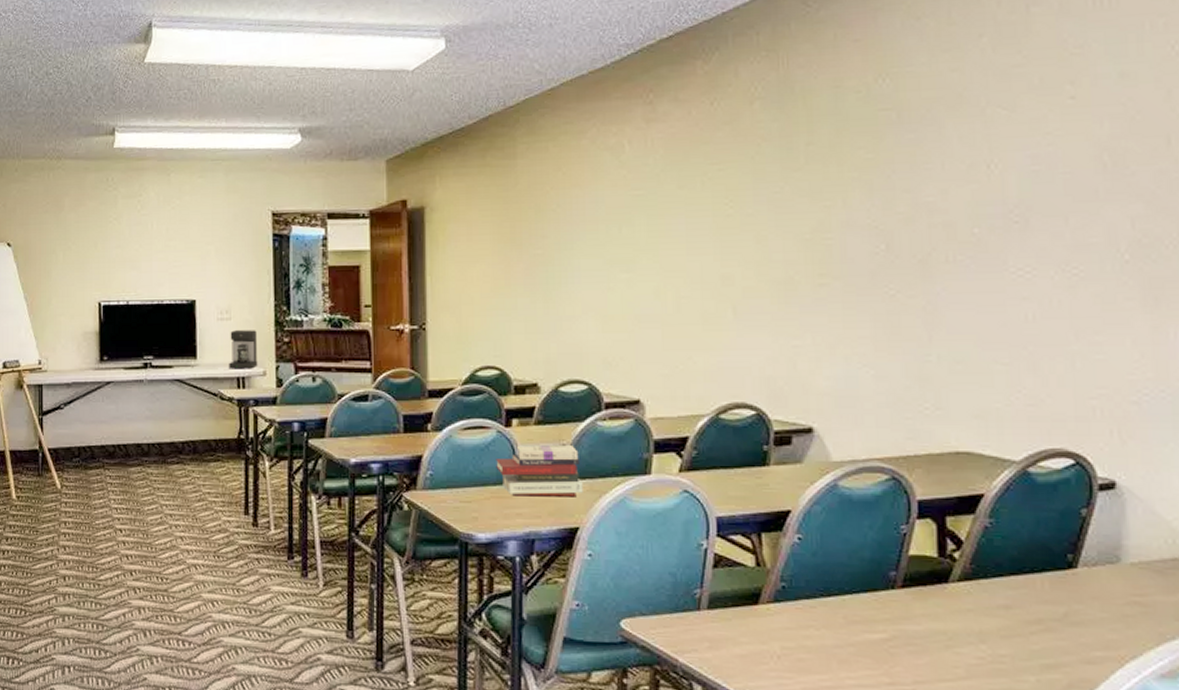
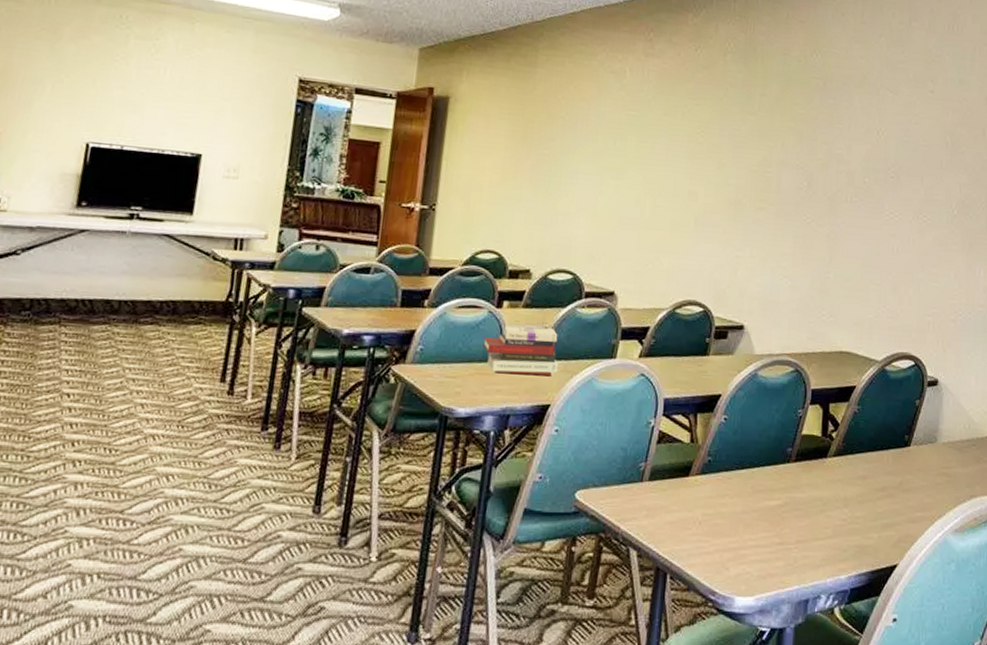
coffee maker: present [229,330,258,369] -> none [228,190,264,231]

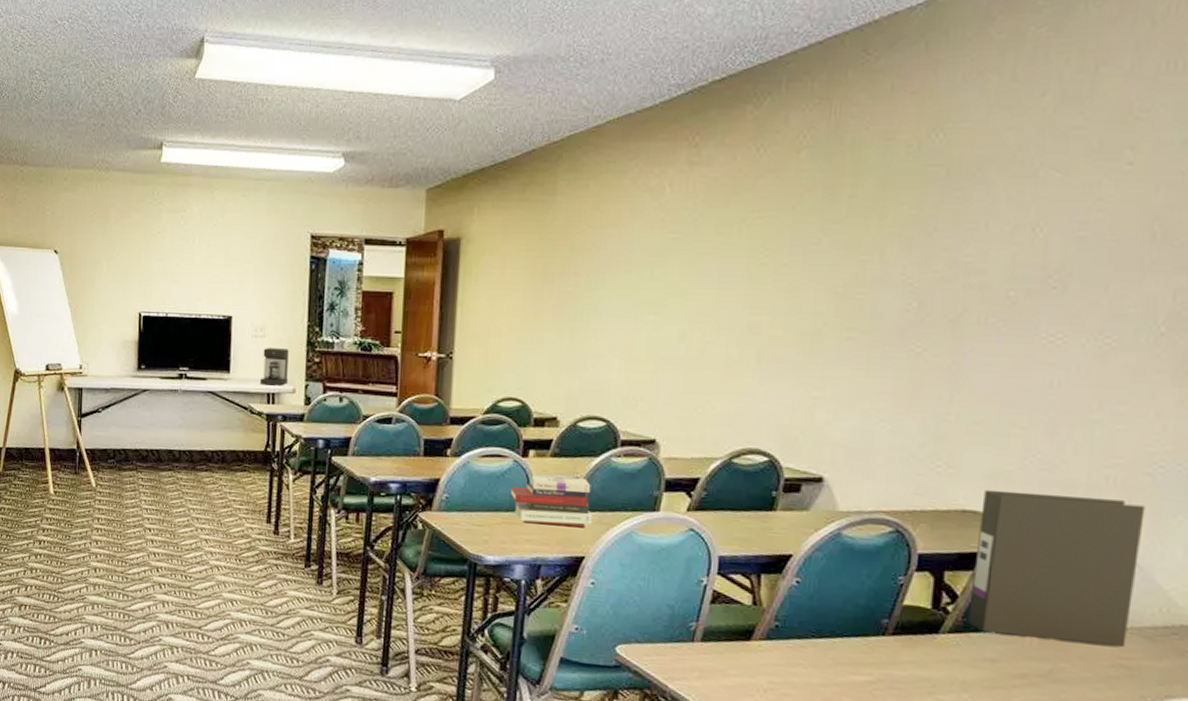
coffee maker: none [228,190,264,231] -> present [260,348,289,386]
binder: none [846,334,952,459] -> present [967,489,1146,648]

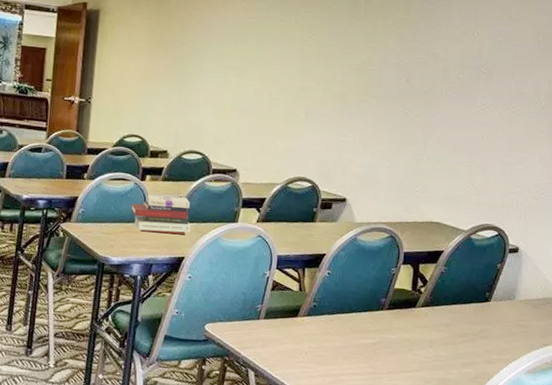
binder: present [967,489,1146,648] -> none [433,207,534,314]

